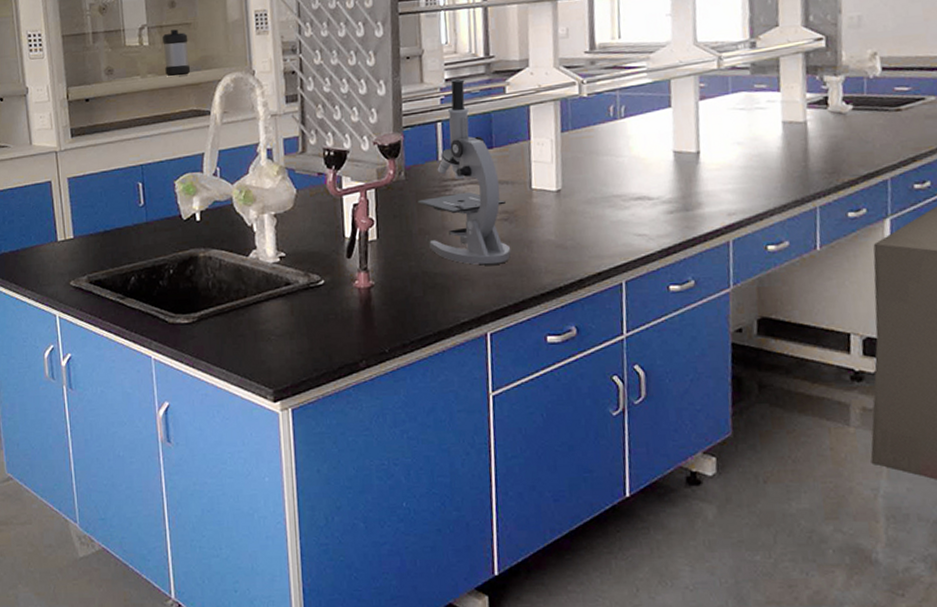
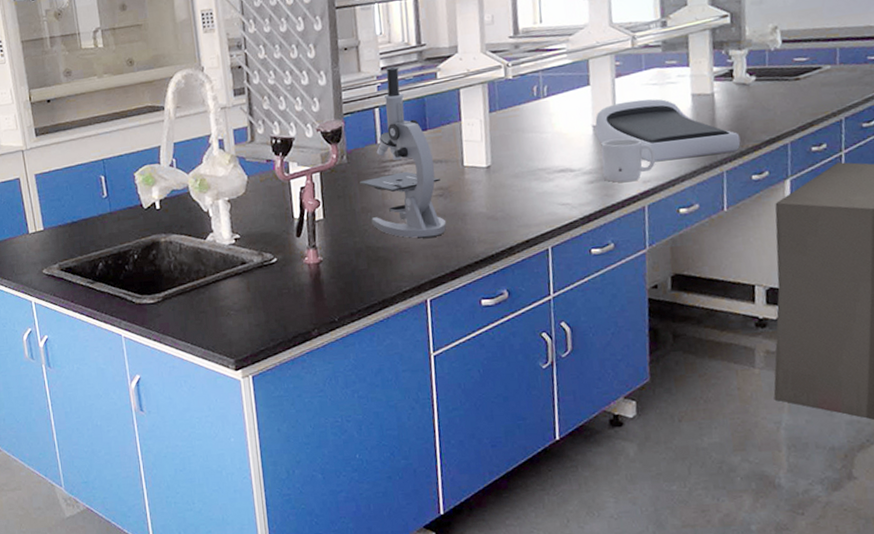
container: present [162,29,191,77] -> none [116,31,144,76]
scale: none [676,124,836,193] -> present [595,99,741,162]
mug: none [682,165,742,215] -> present [601,138,656,183]

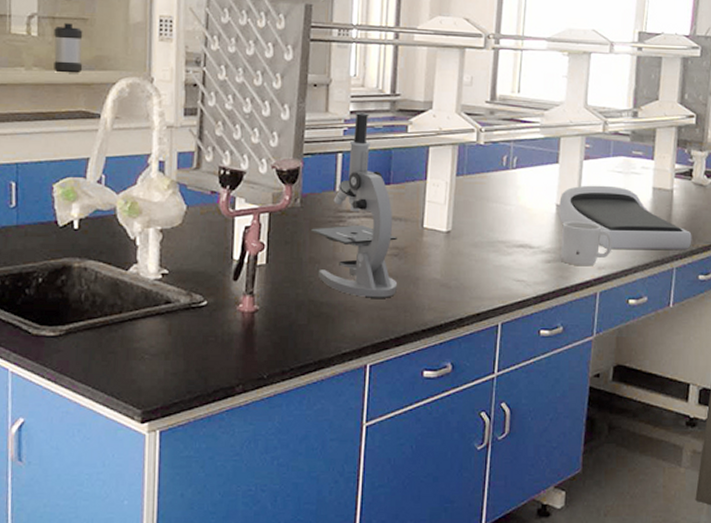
container: none [116,31,144,76] -> present [54,23,83,73]

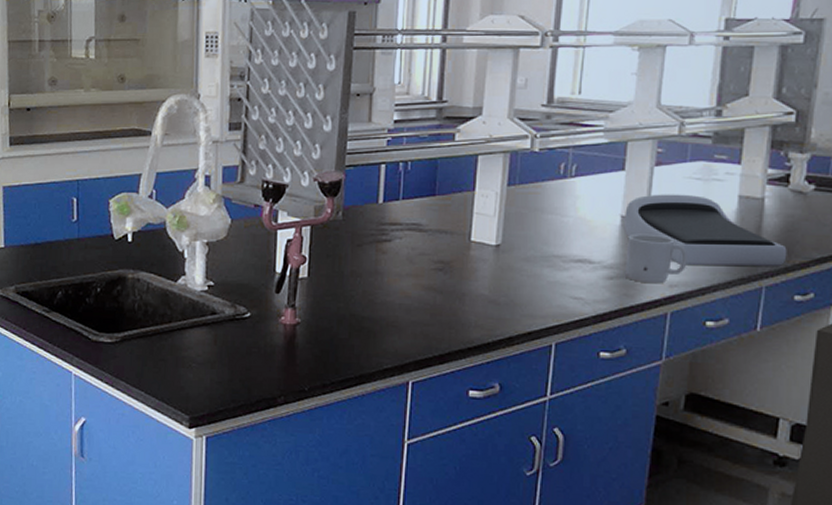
container: present [54,23,83,73] -> none [109,45,136,93]
microscope: present [311,112,398,298] -> none [353,121,443,314]

